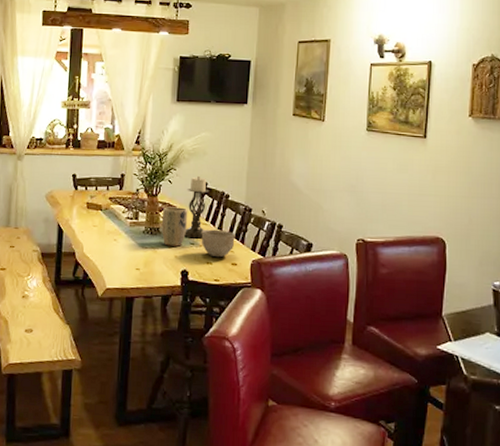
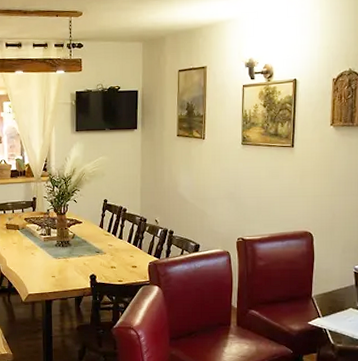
plant pot: present [161,207,188,247] -> none [70,222,93,255]
candle holder: present [184,175,209,239] -> none [90,194,109,248]
bowl: present [201,229,235,258] -> none [105,239,134,262]

